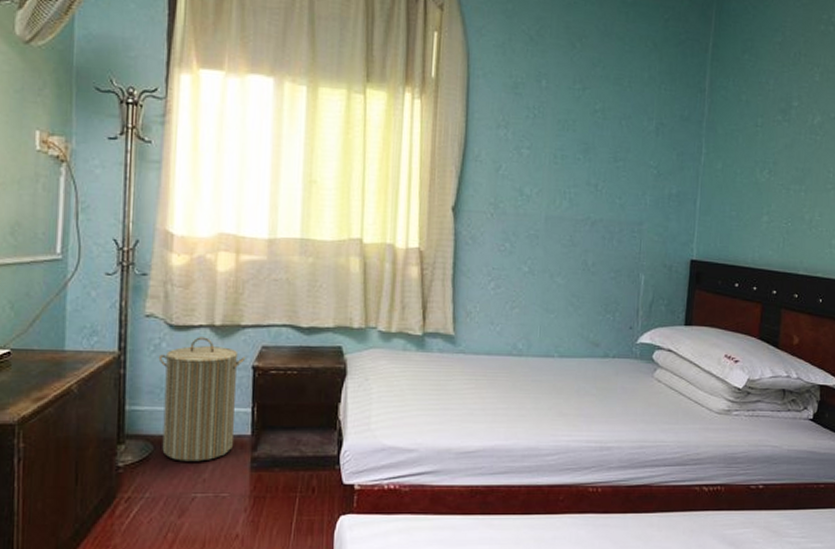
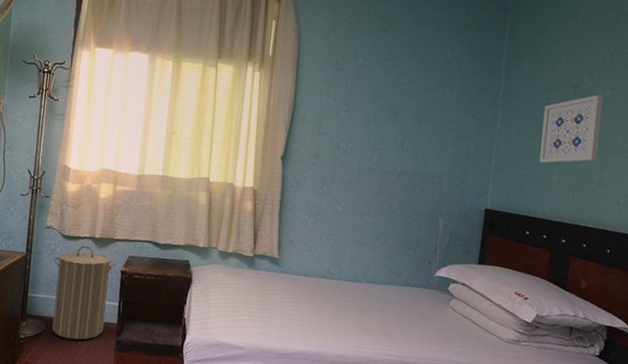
wall art: none [747,121,814,203] -> present [539,95,604,164]

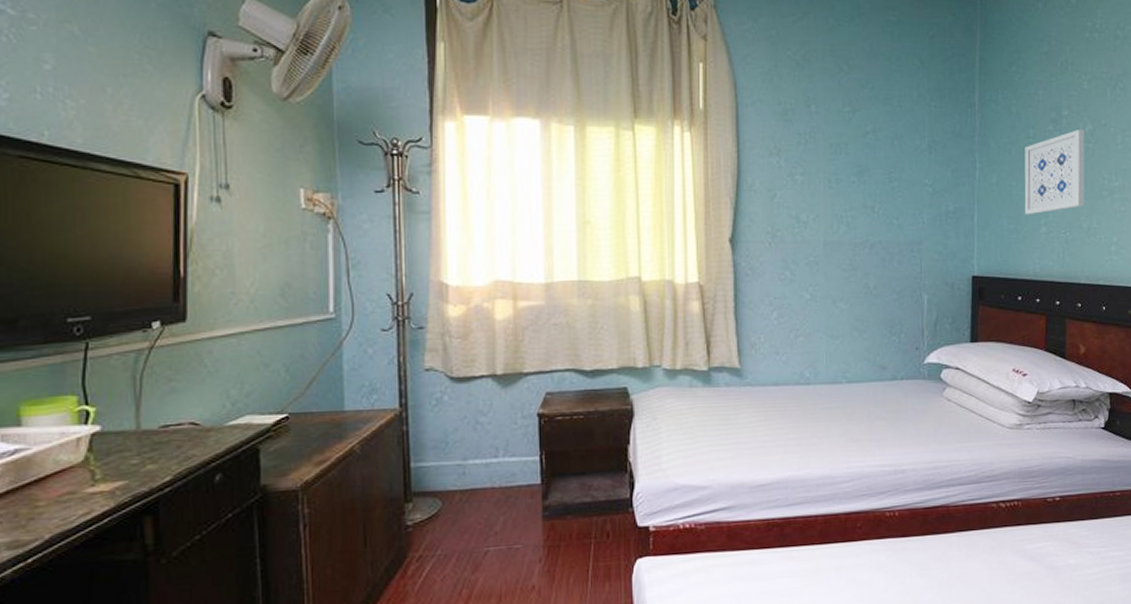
laundry hamper: present [52,245,117,340] -> none [441,387,531,516]

